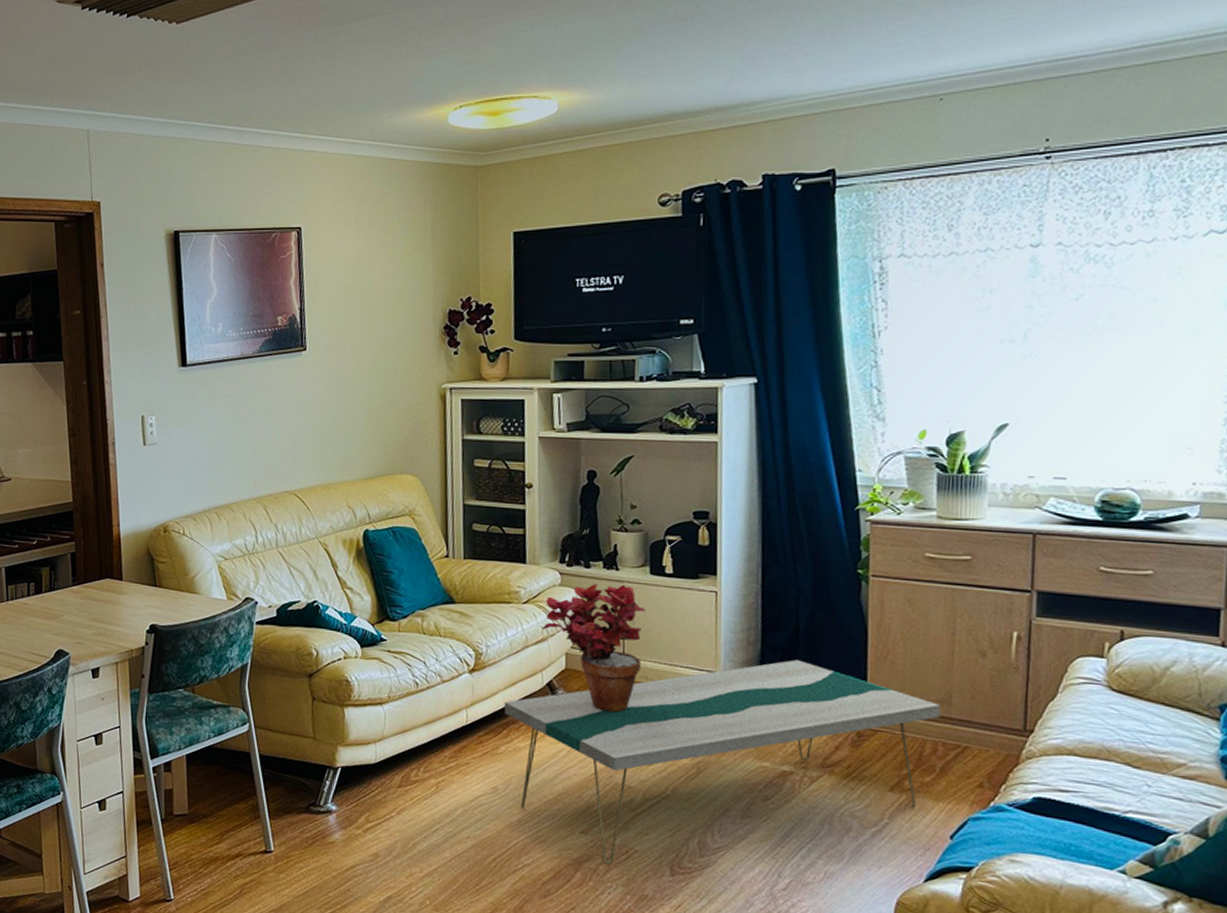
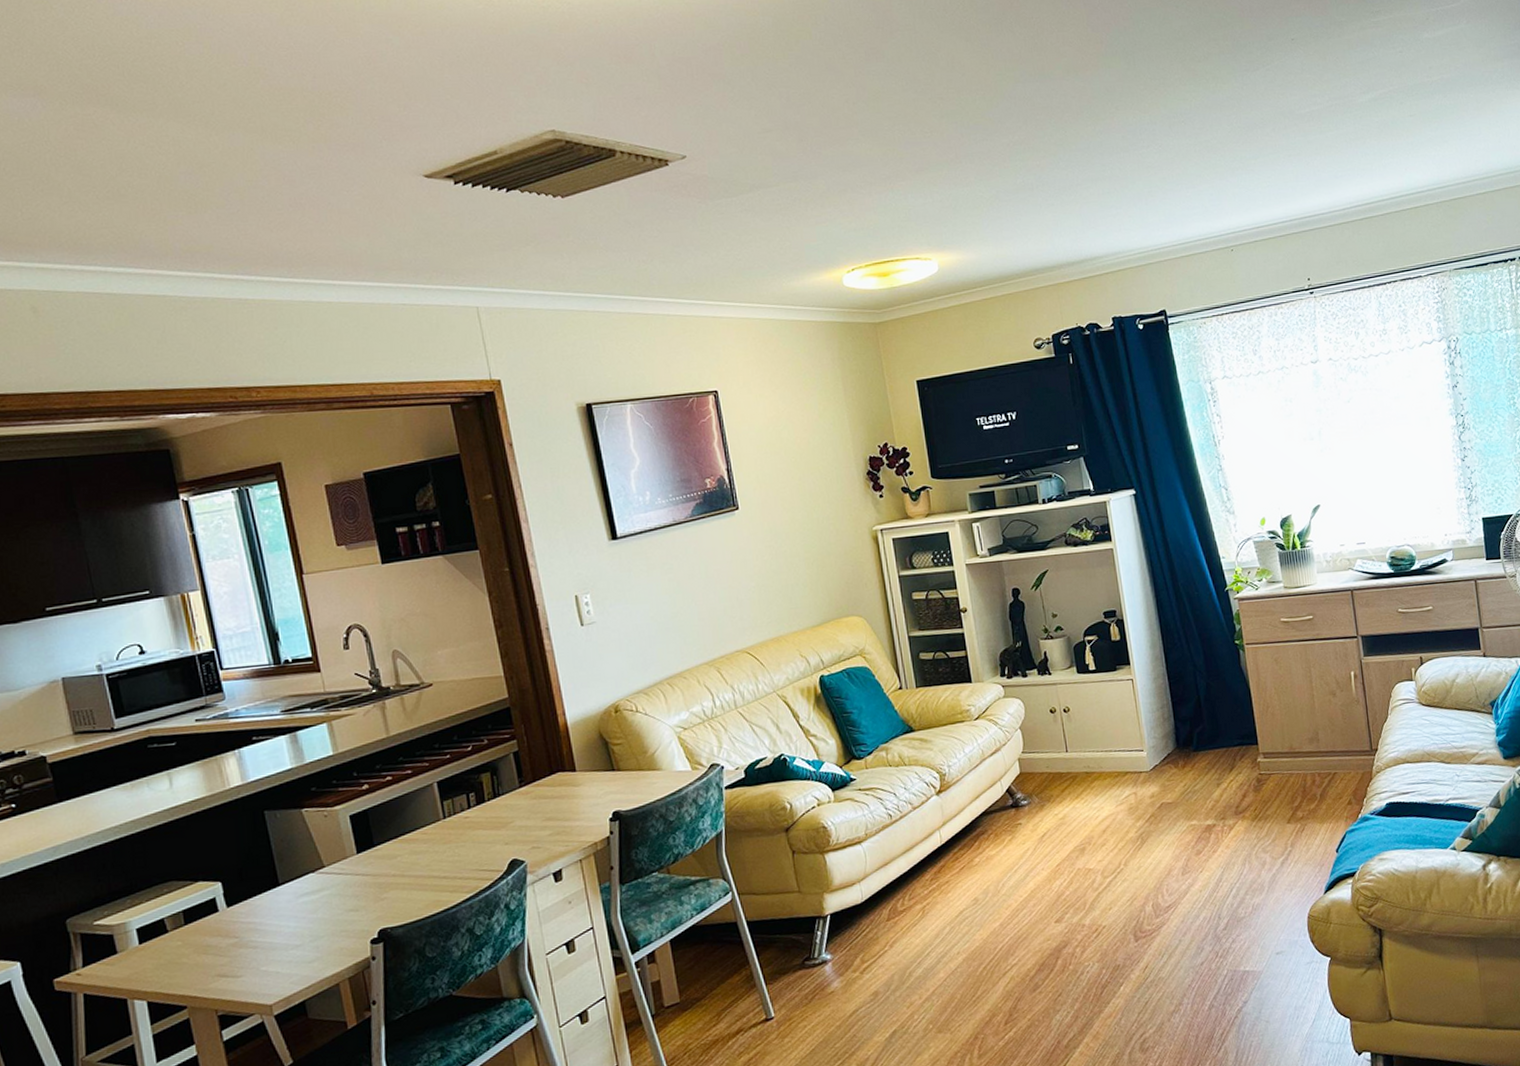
coffee table: present [504,659,941,864] -> none [971,726,1313,945]
potted plant: present [541,584,646,713] -> none [994,686,1083,806]

